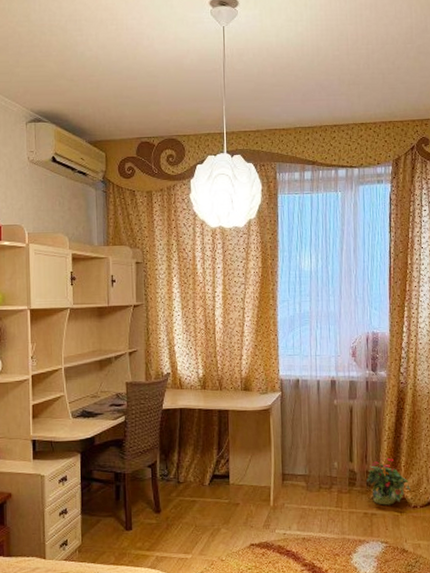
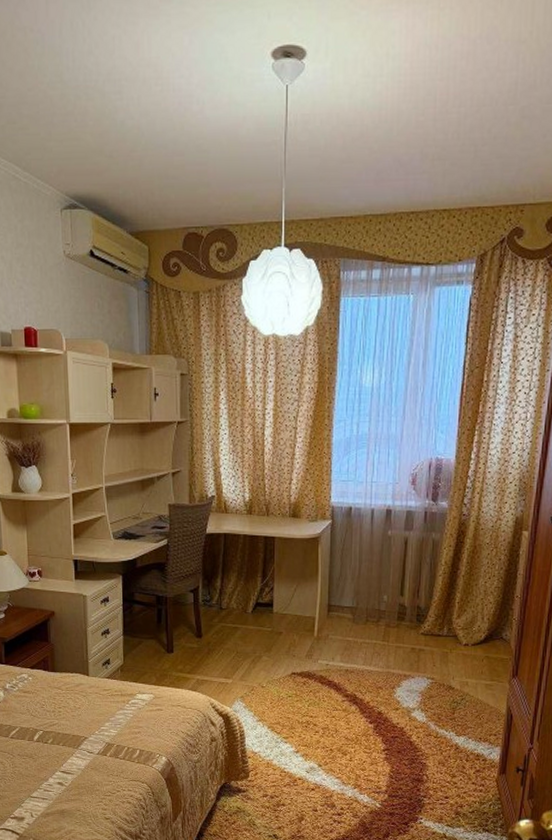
potted plant: present [366,457,410,506] -> none [417,593,463,642]

